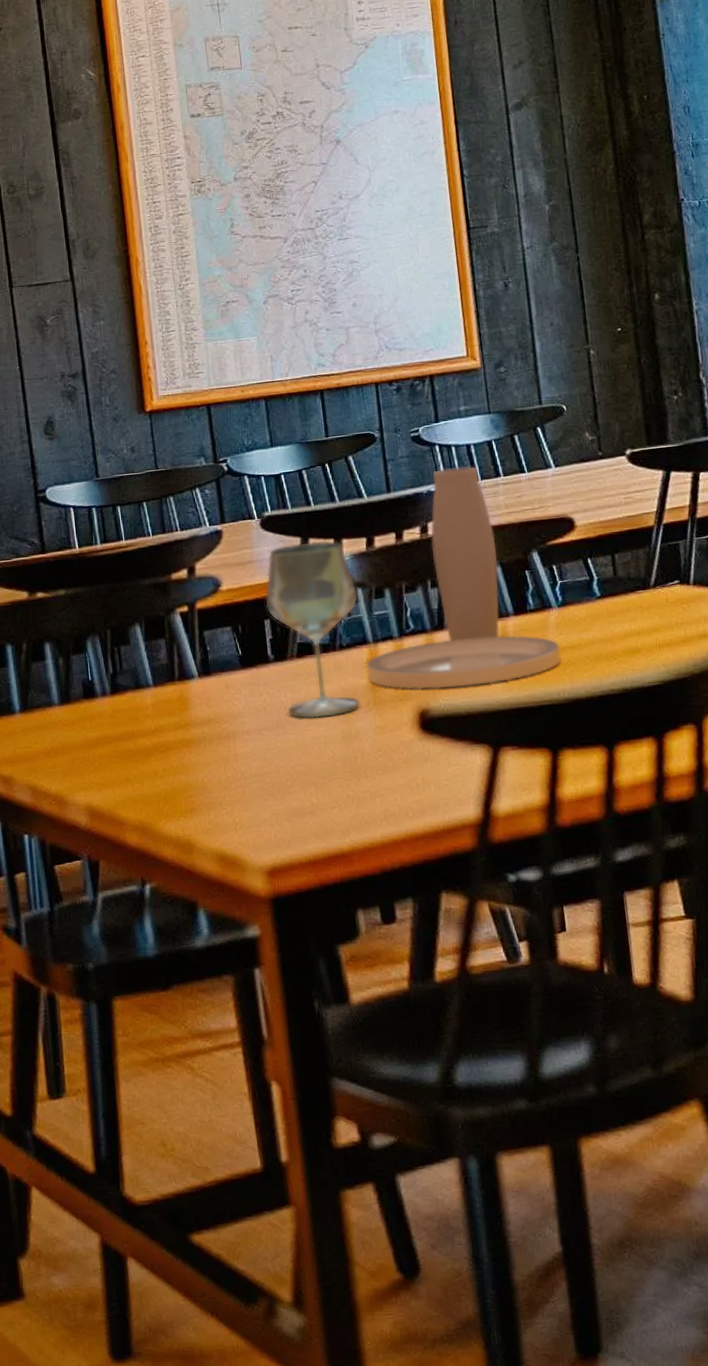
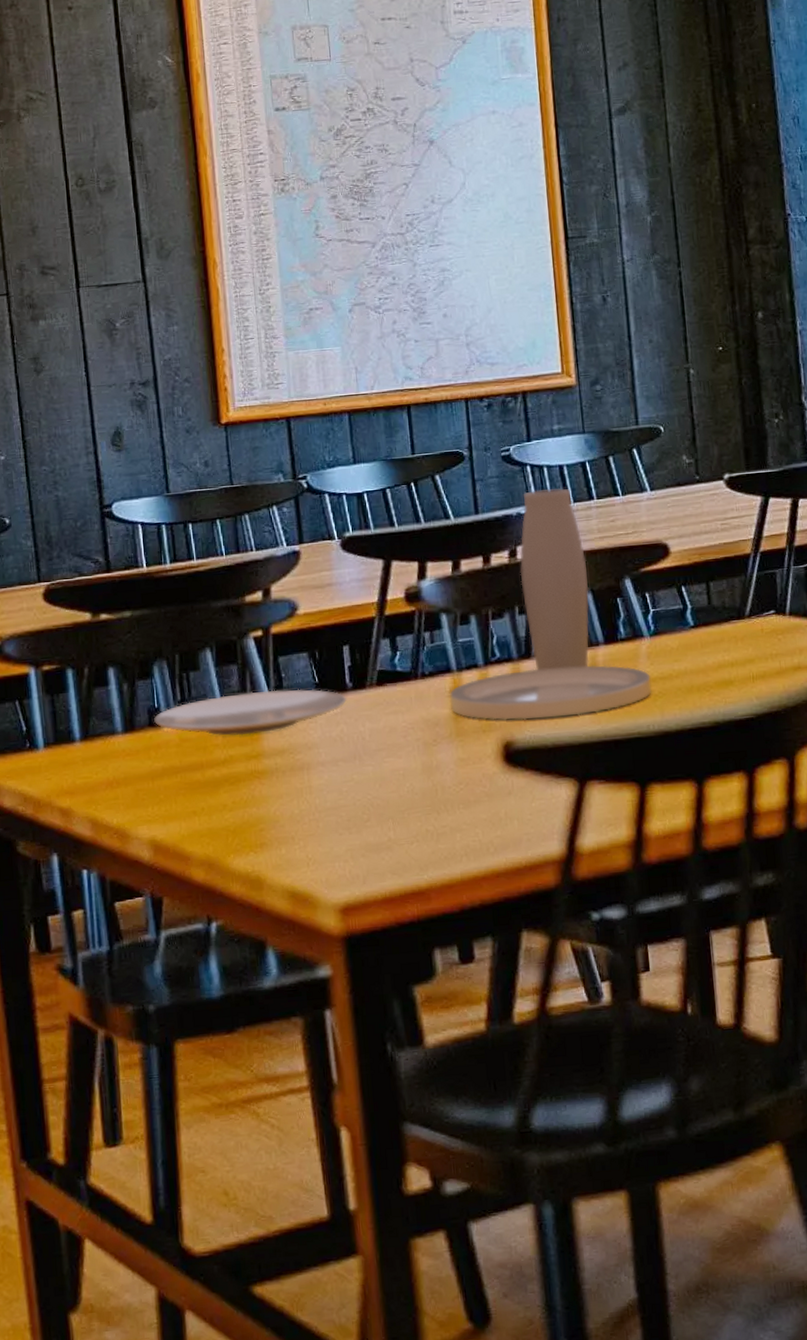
plate: none [88,661,270,707] -> present [154,689,348,736]
wine glass: present [265,541,361,718] -> none [344,563,443,750]

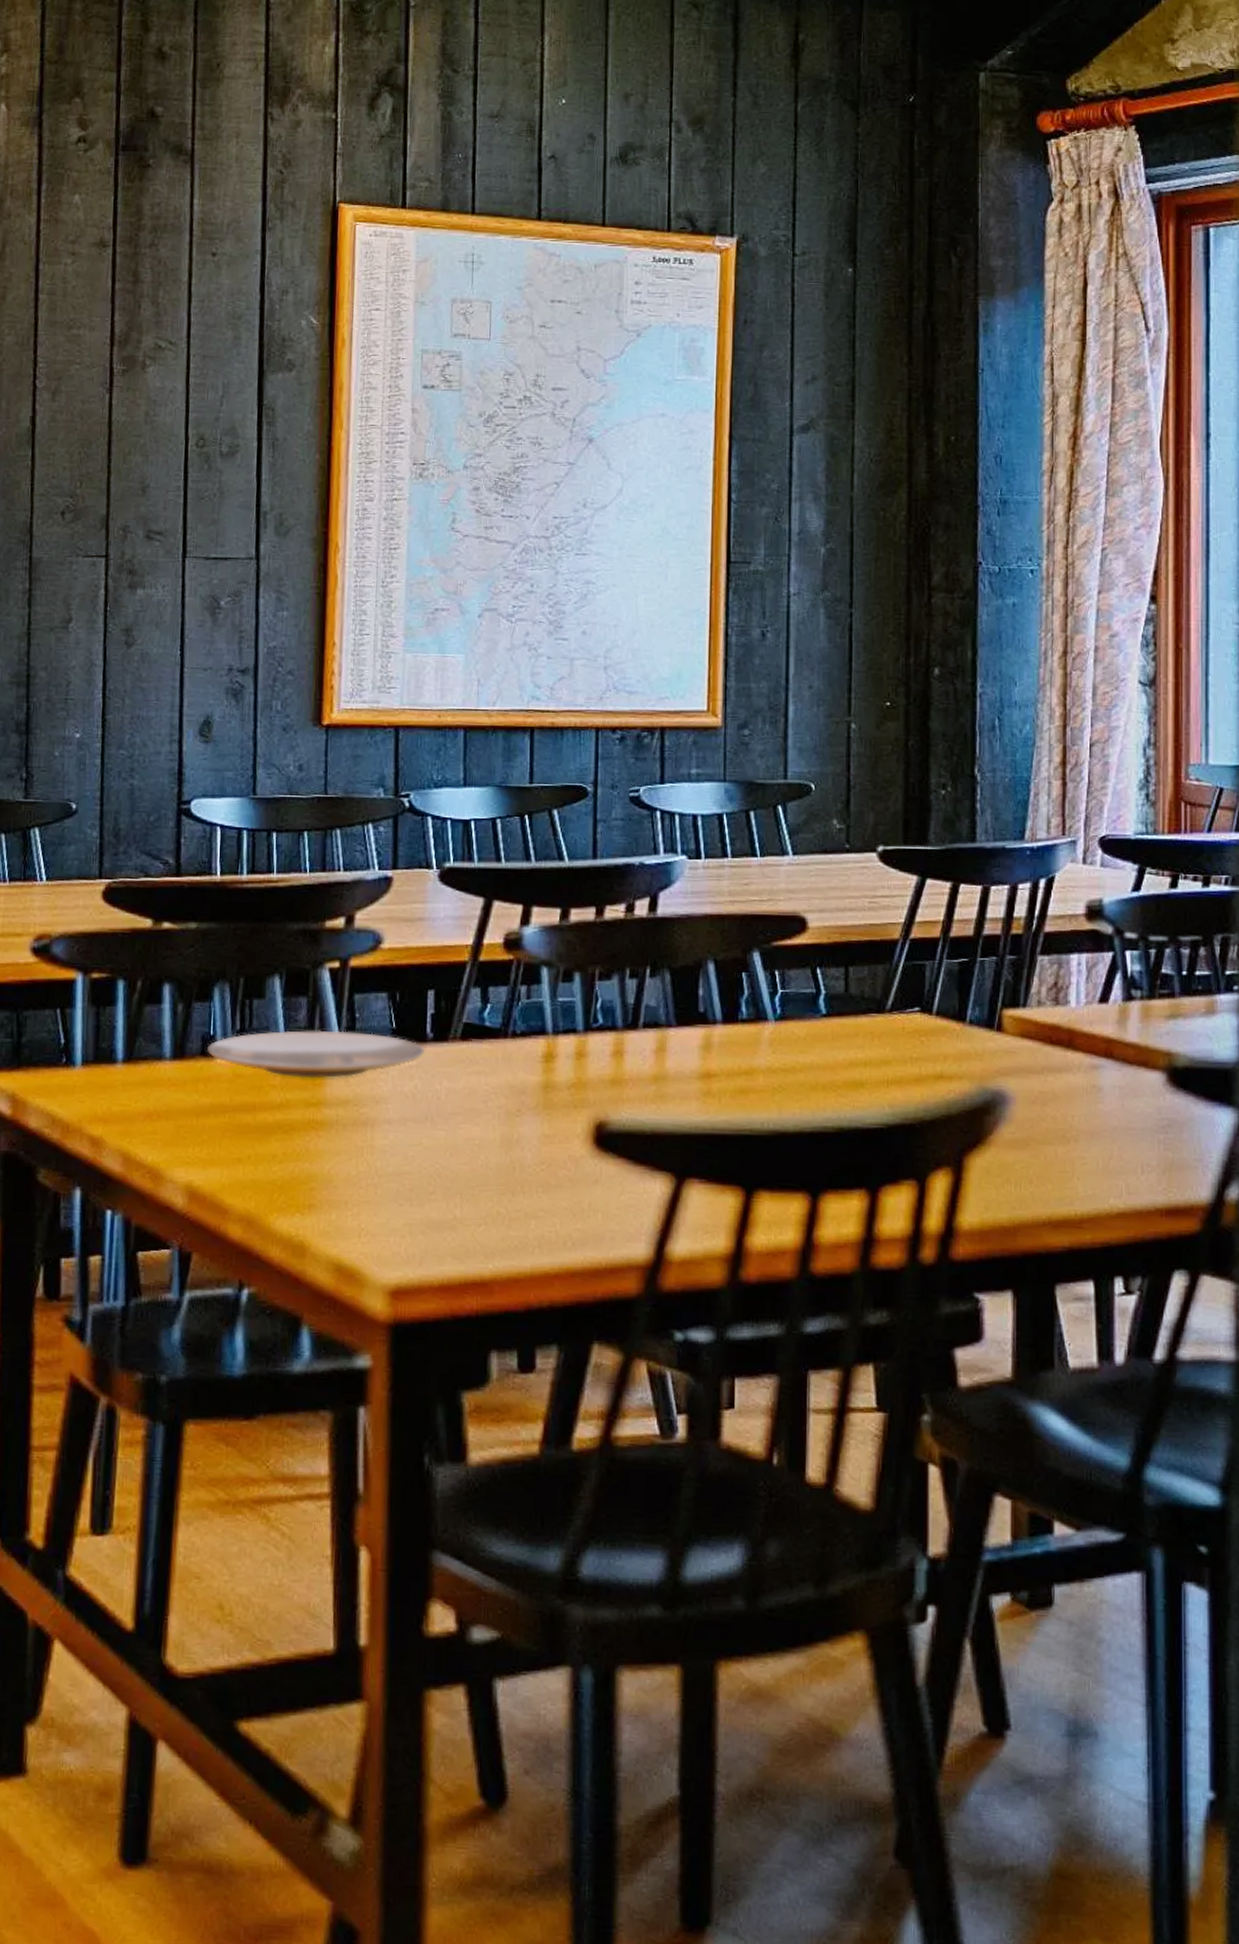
plate: present [449,665,652,720] -> none [540,1042,771,1101]
vase: present [520,488,589,671] -> none [635,840,712,1048]

